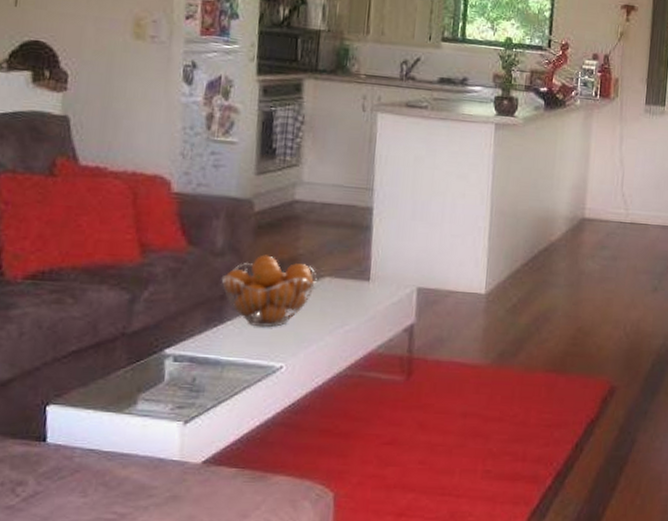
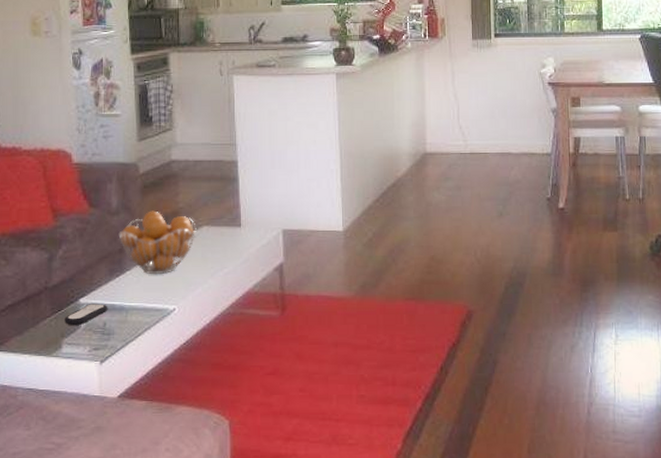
remote control: none [143,355,200,380] -> present [65,304,108,326]

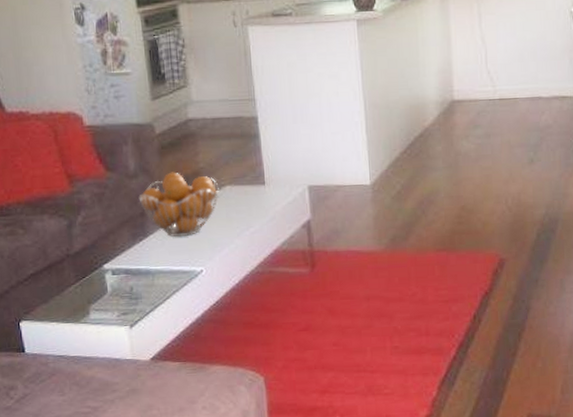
remote control: present [65,304,108,326] -> none [90,268,134,292]

